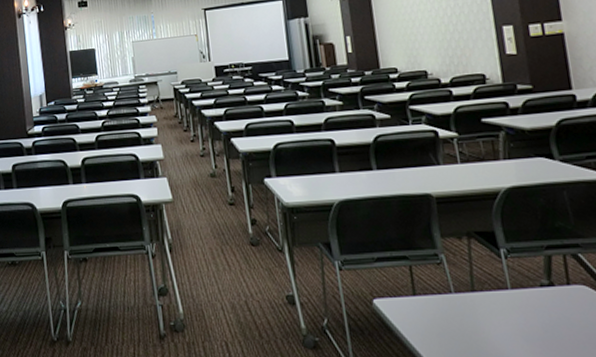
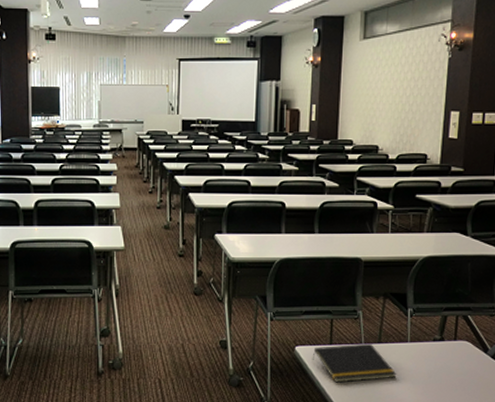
notepad: none [395,292,503,342] -> present [312,343,397,383]

